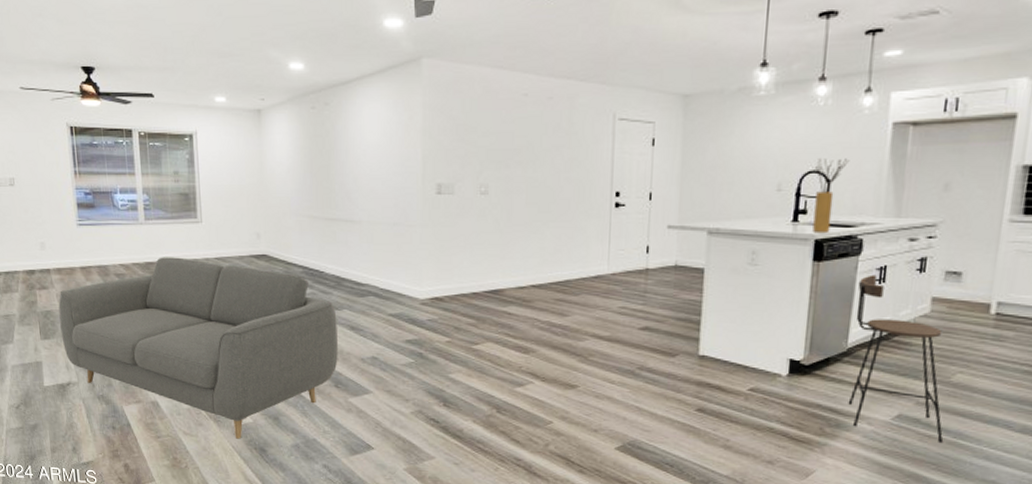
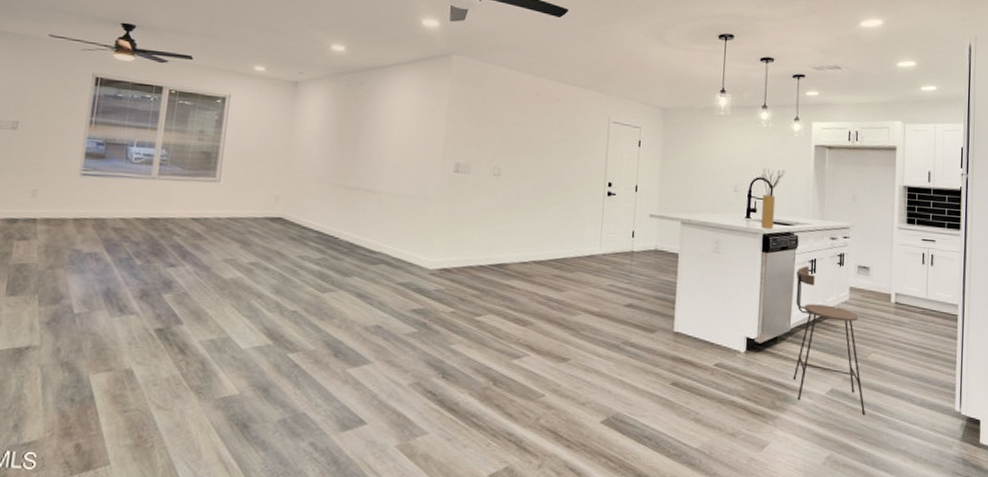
sofa: present [58,257,338,439] -> none [32,213,346,414]

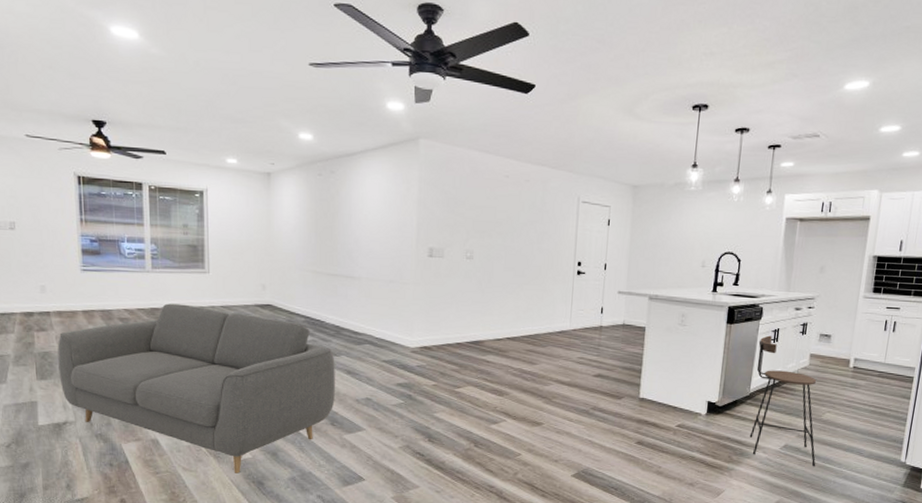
sofa: none [32,213,346,414] -> present [57,303,335,474]
vase: present [761,168,786,229] -> none [727,243,755,302]

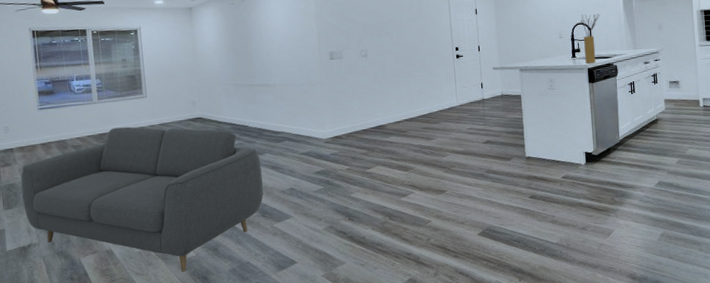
vase: none [727,243,755,302] -> present [580,13,601,64]
bar stool: present [749,335,816,467] -> none [619,88,689,199]

